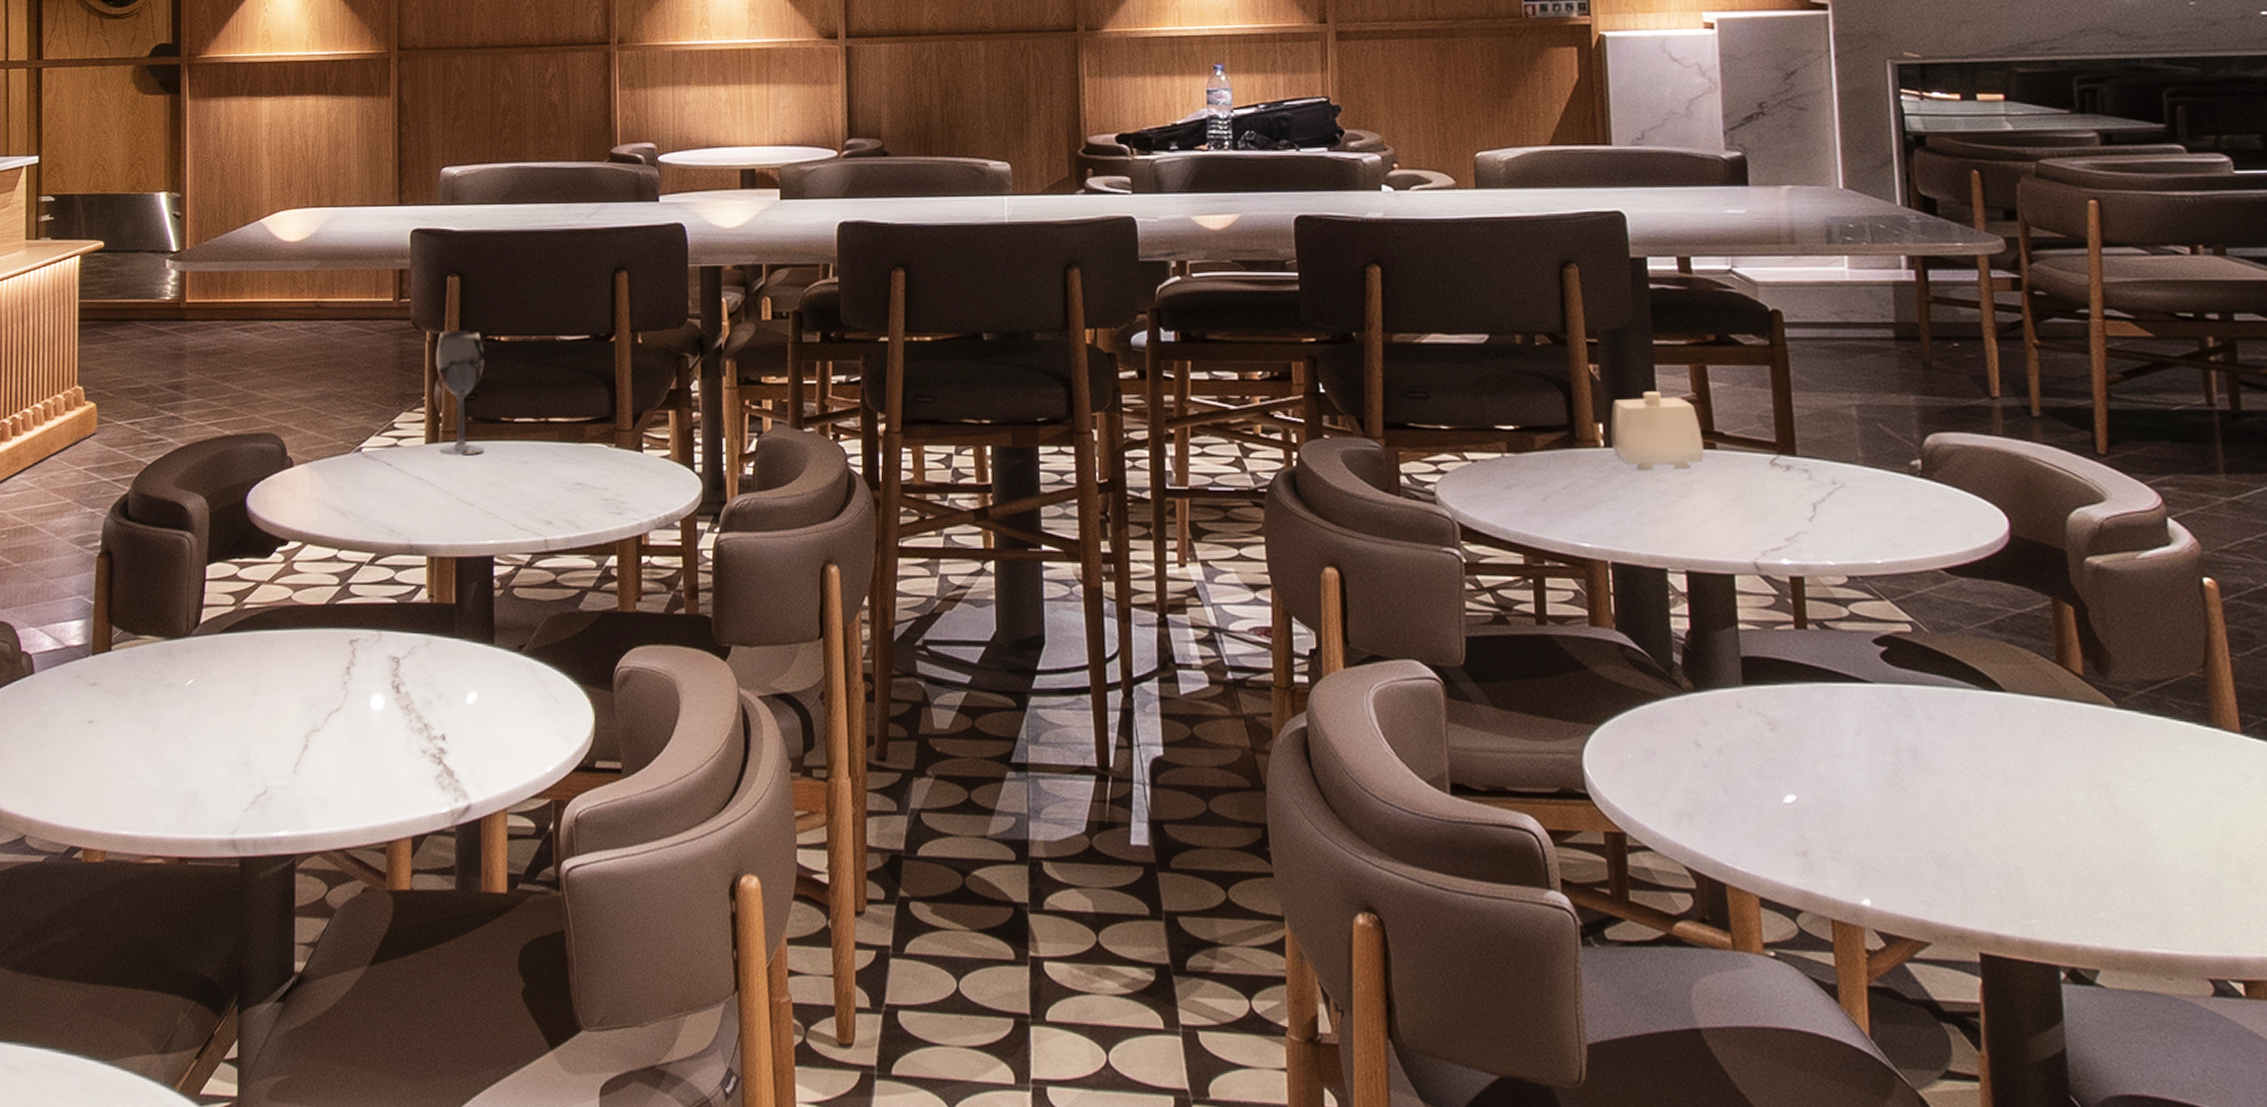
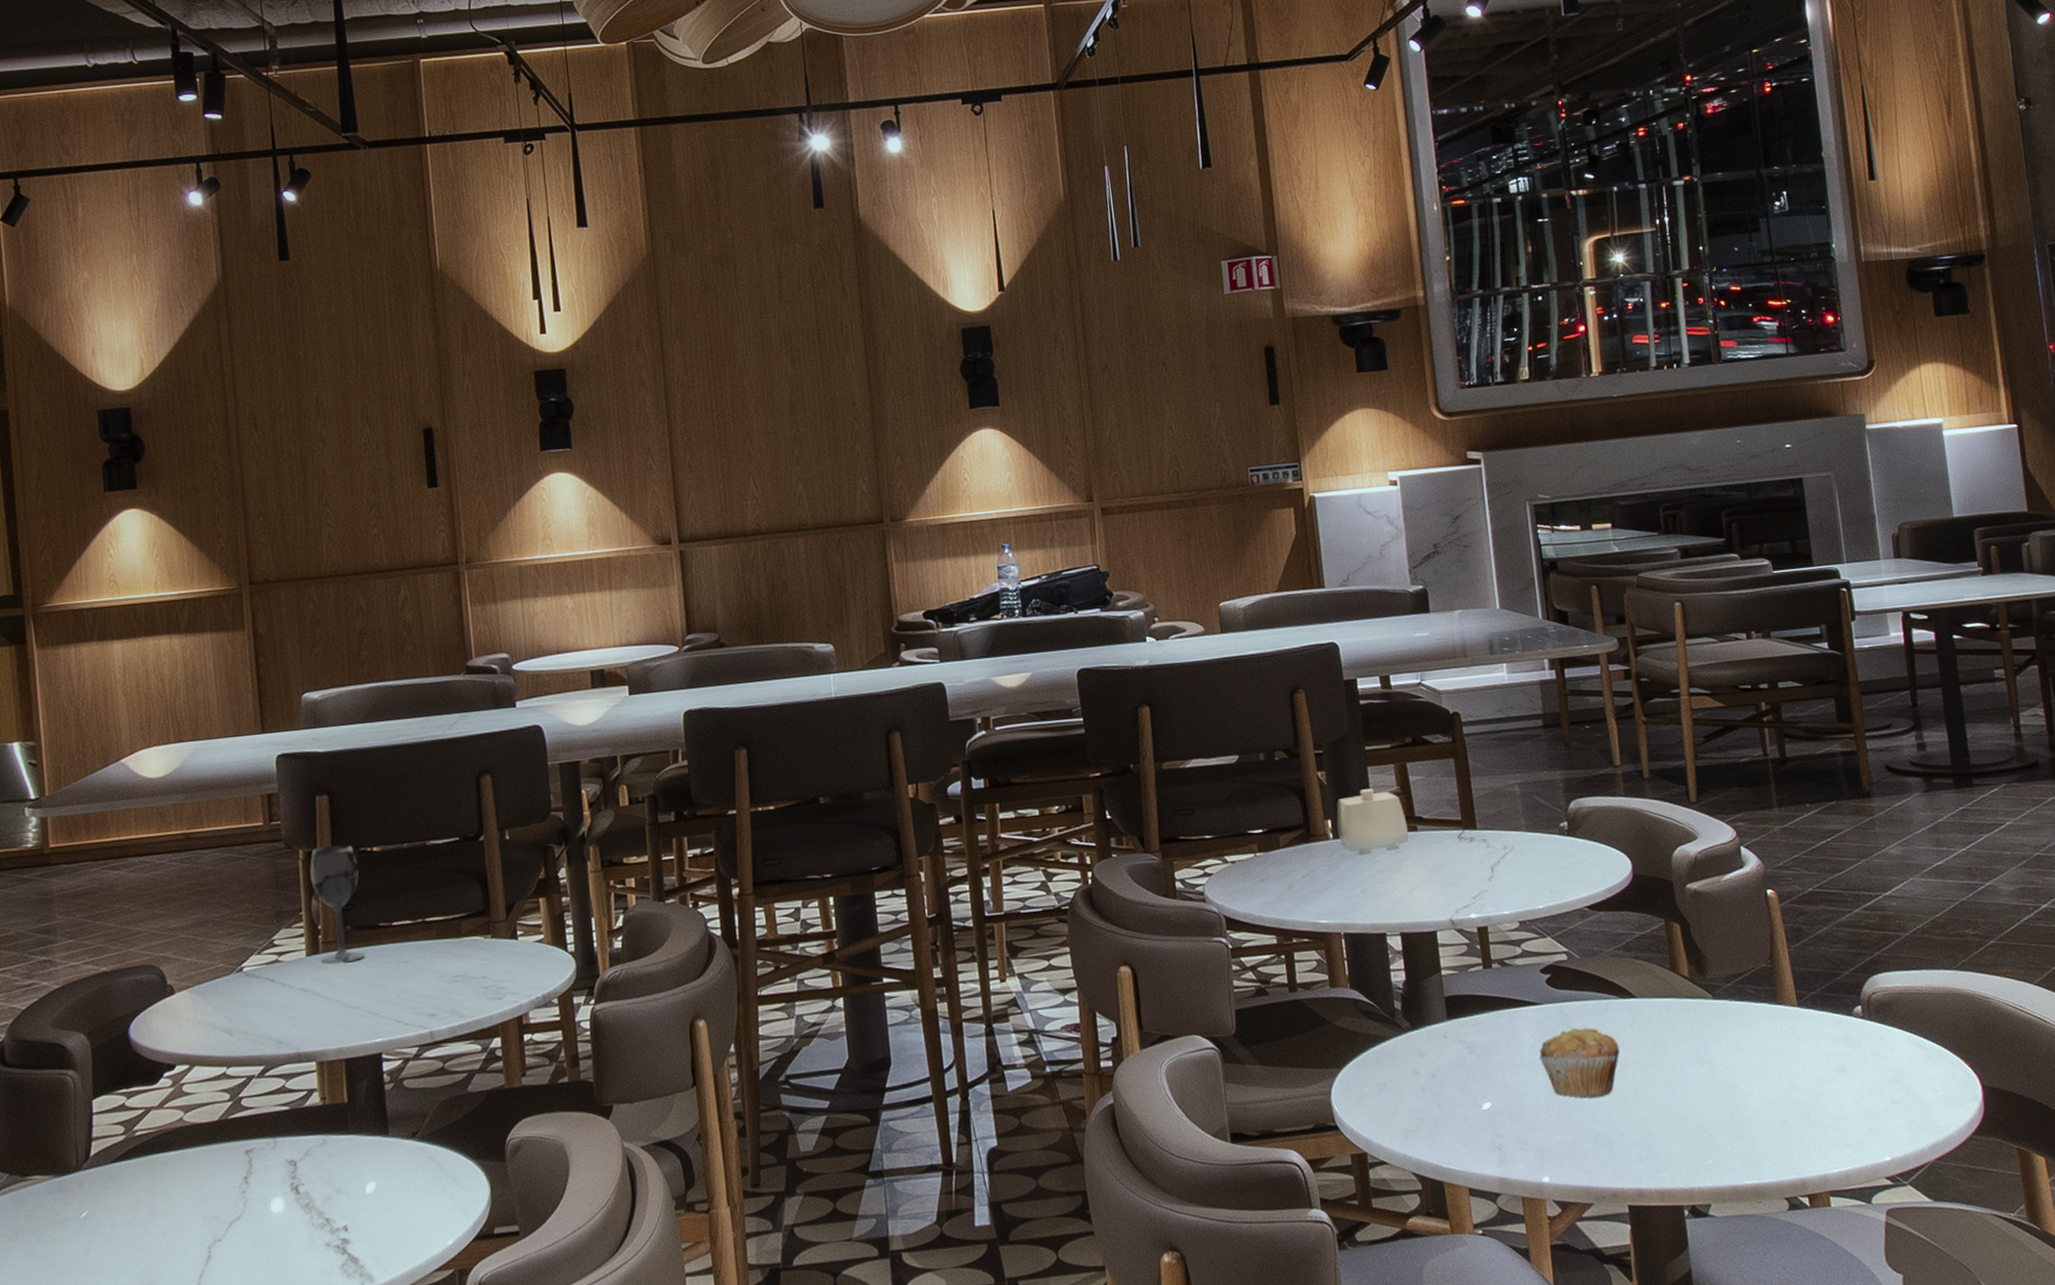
muffin: none [1865,719,1979,809] -> present [1539,1027,1620,1098]

